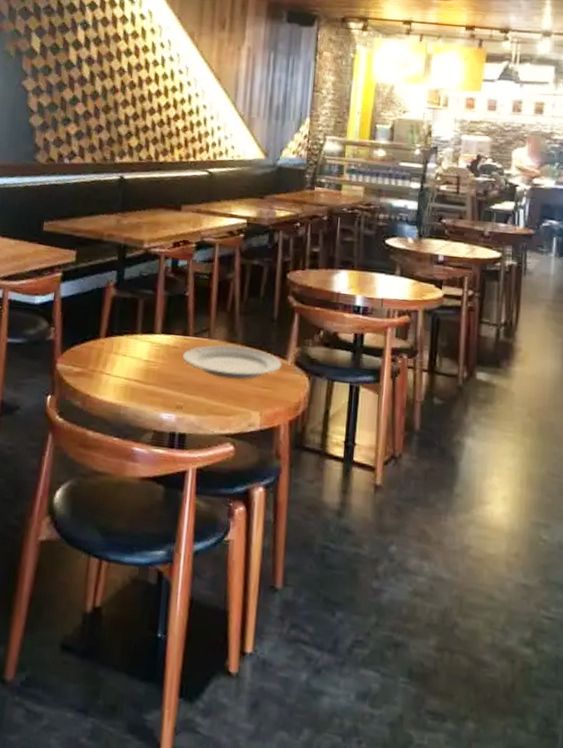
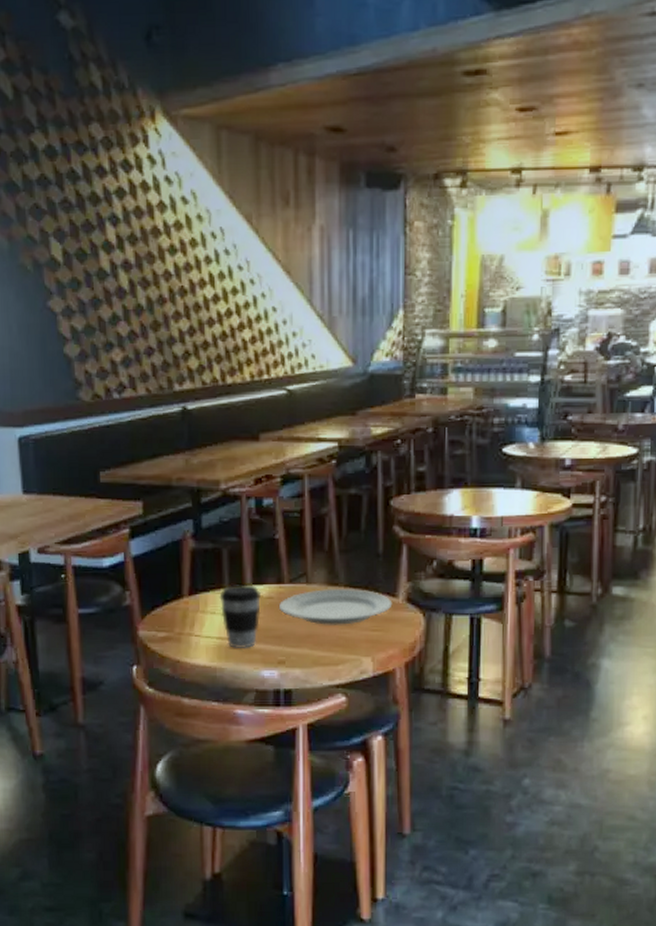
coffee cup: none [131,332,168,391] -> present [219,583,262,648]

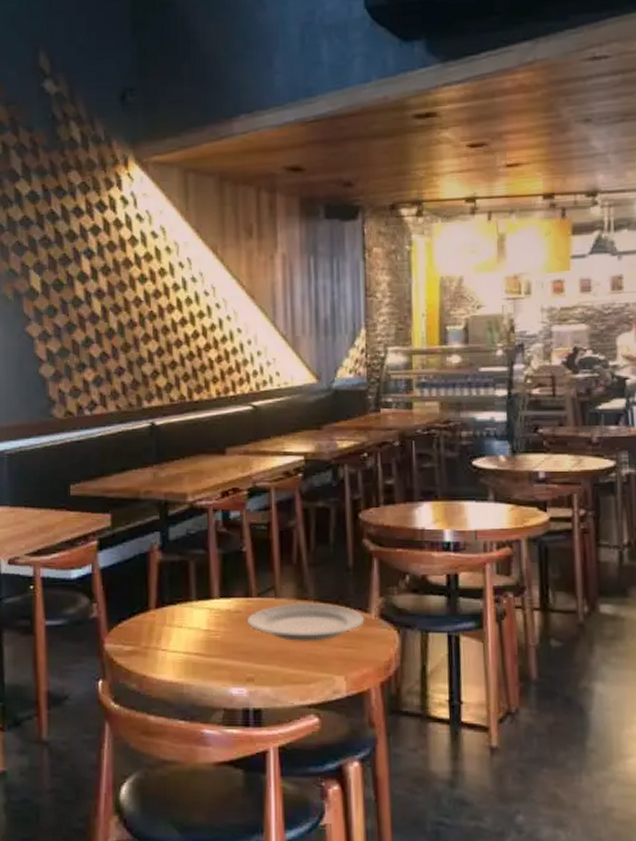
coffee cup: present [219,583,262,648] -> none [186,596,230,664]

